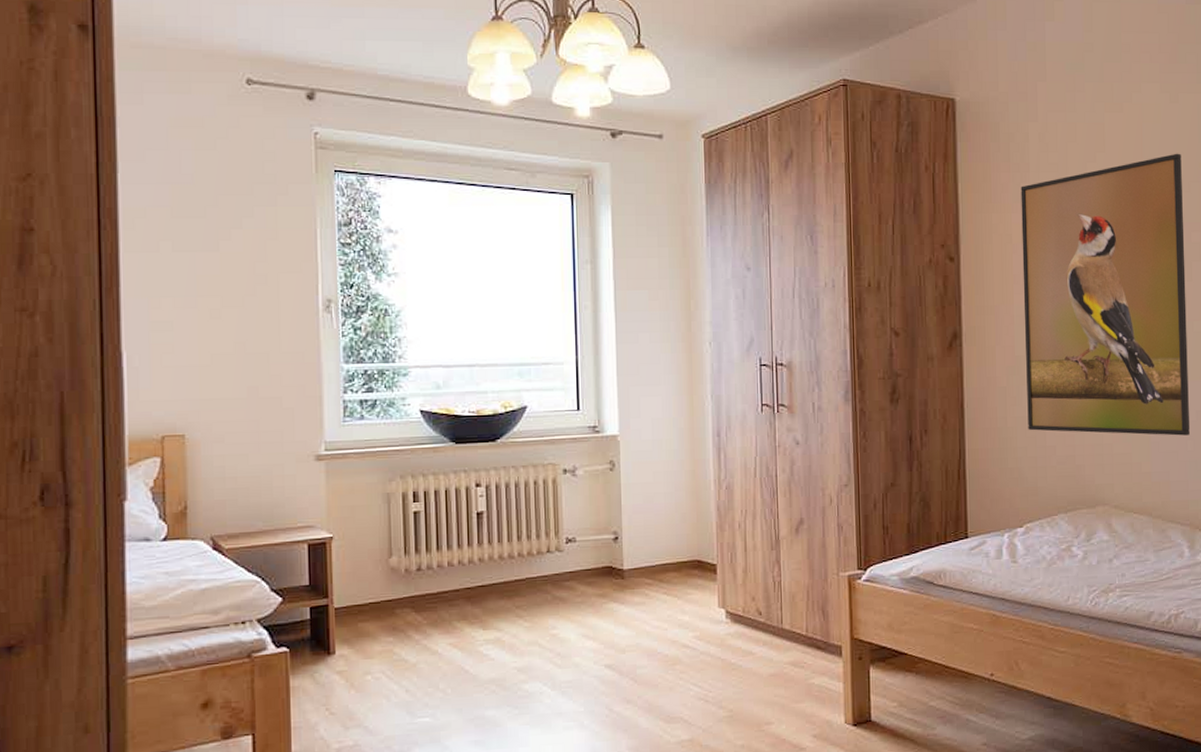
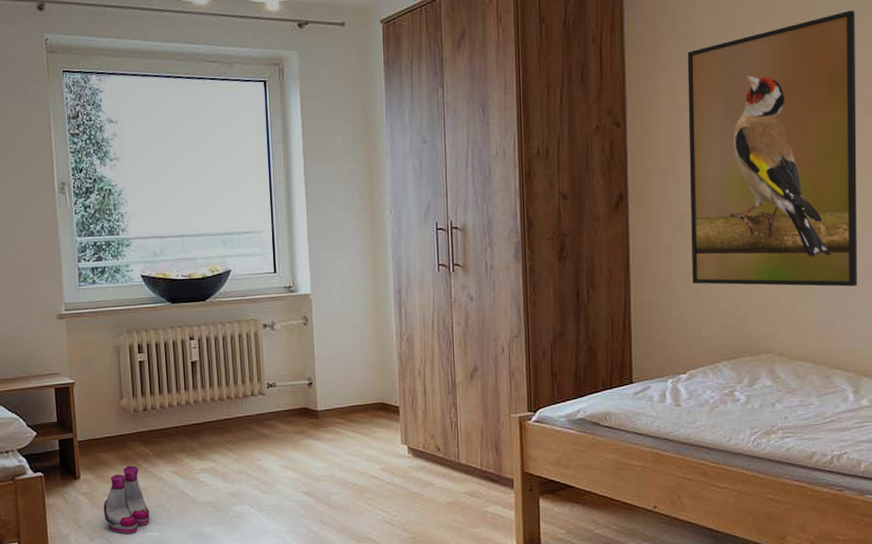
boots: none [363,637,420,721] -> present [103,465,150,534]

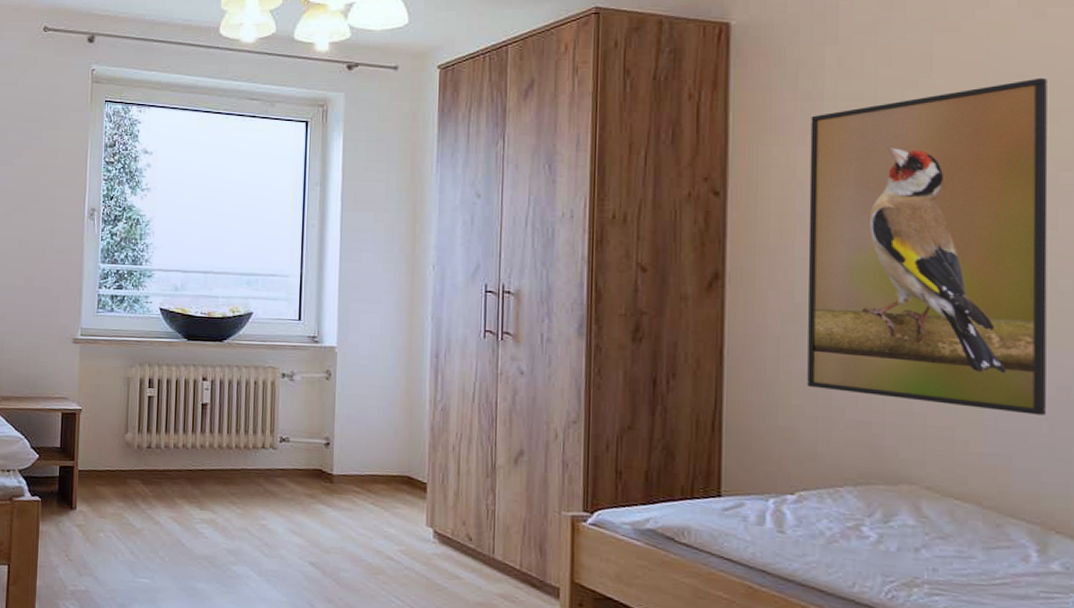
boots: present [103,465,150,534] -> none [95,503,142,577]

